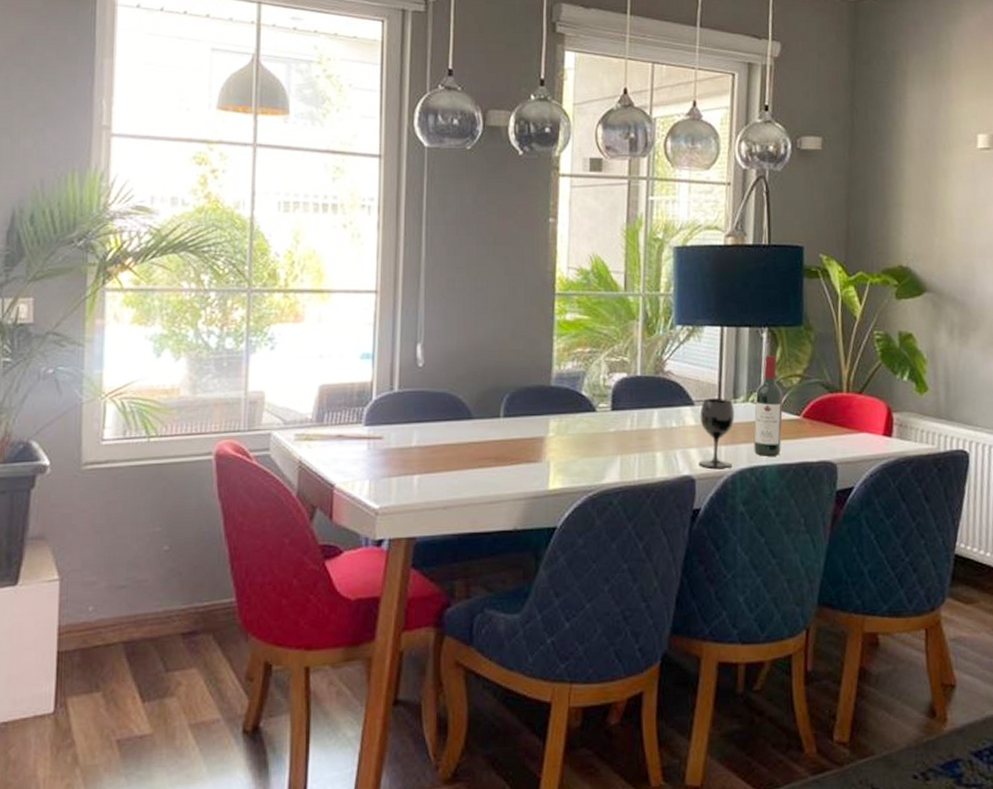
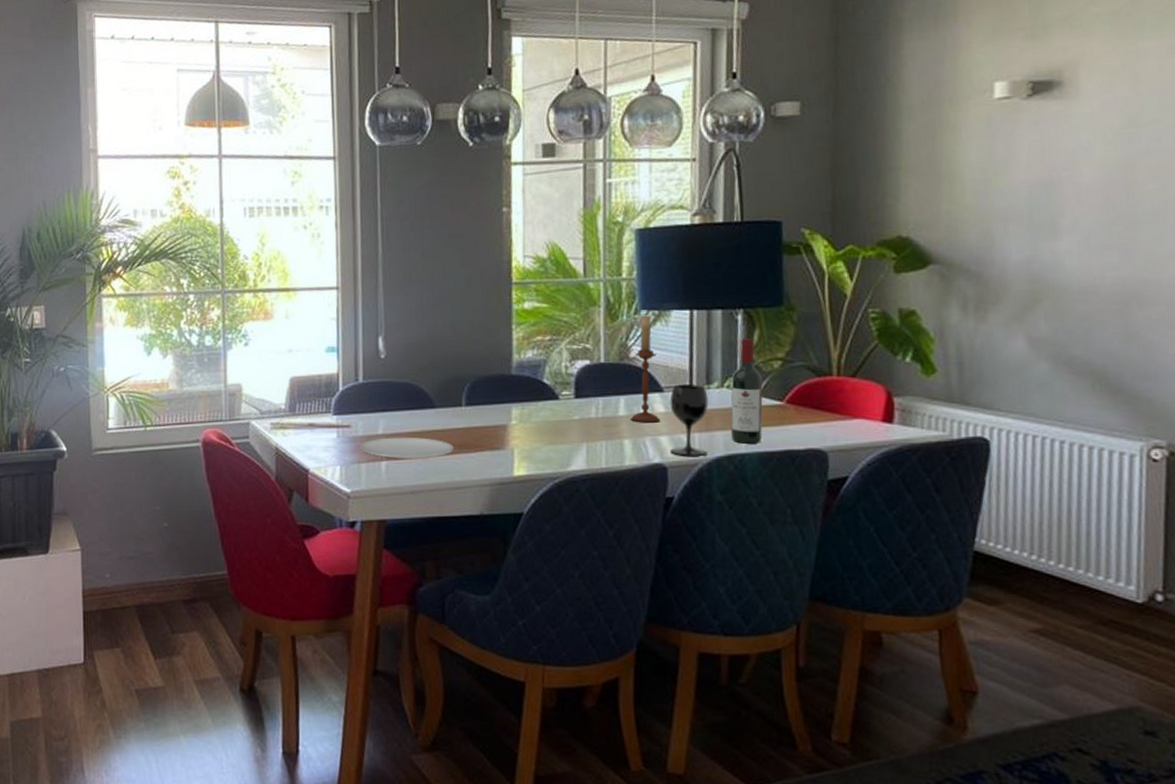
plate: none [392,449,489,474] -> present [361,437,453,460]
candlestick: none [663,329,690,436] -> present [631,314,659,423]

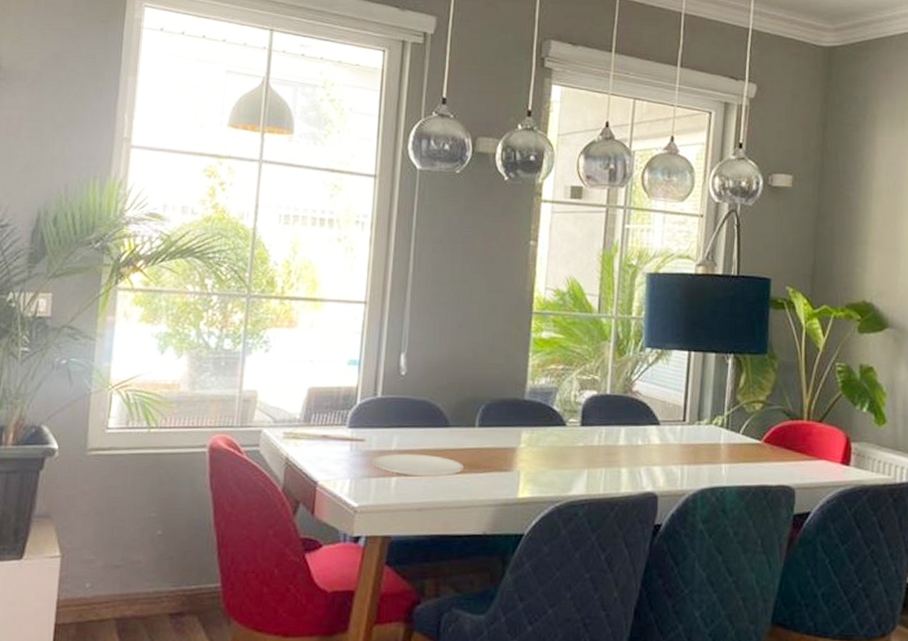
candlestick: present [631,314,659,423] -> none [629,351,656,454]
wine glass: present [669,384,709,457] -> none [662,419,698,488]
wine bottle: present [730,338,764,444] -> none [716,381,746,478]

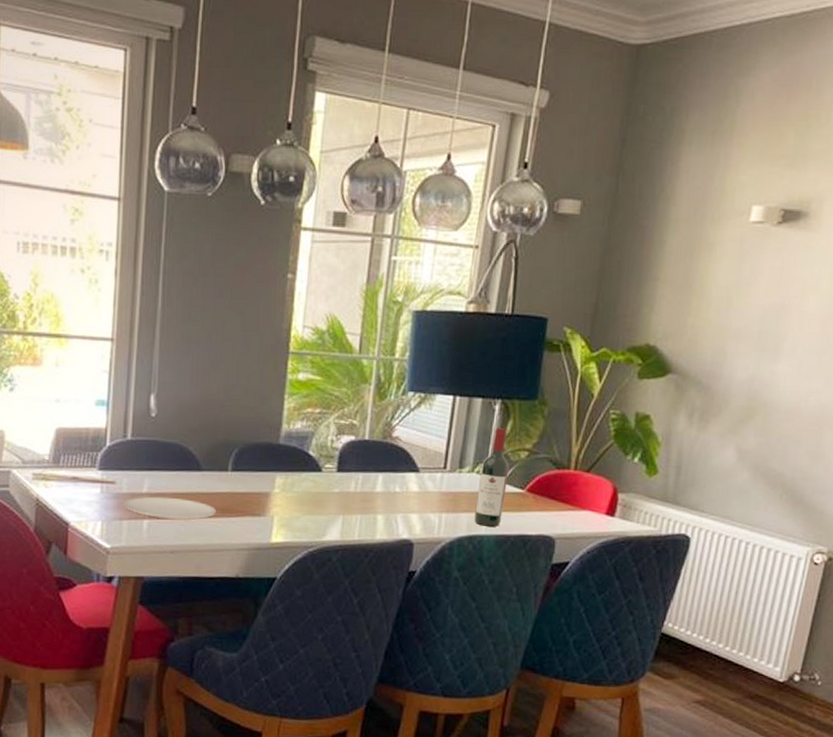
wine bottle: none [716,381,746,478] -> present [474,428,510,527]

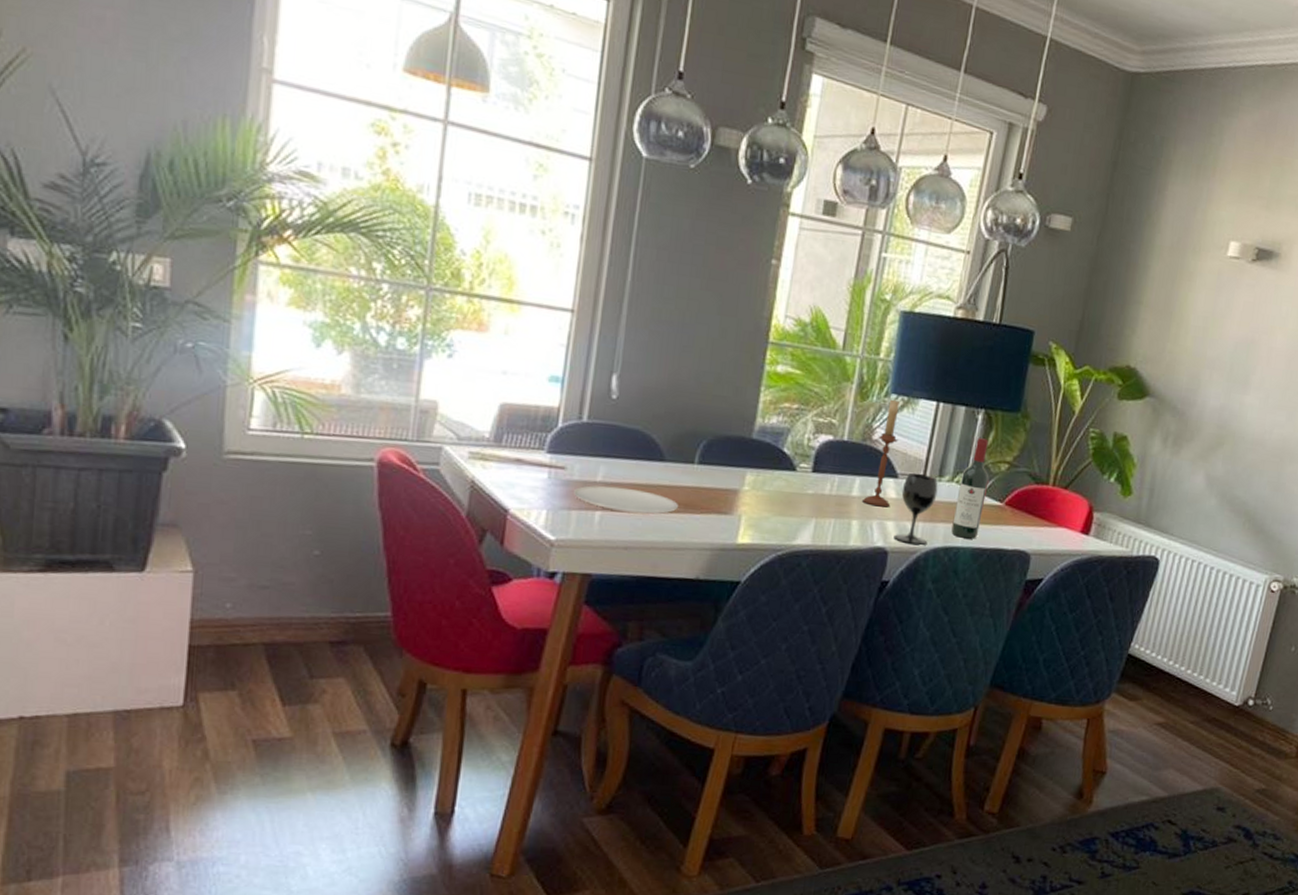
candlestick: none [386,395,417,501] -> present [863,398,900,508]
wine glass: none [418,466,459,536] -> present [894,472,938,546]

